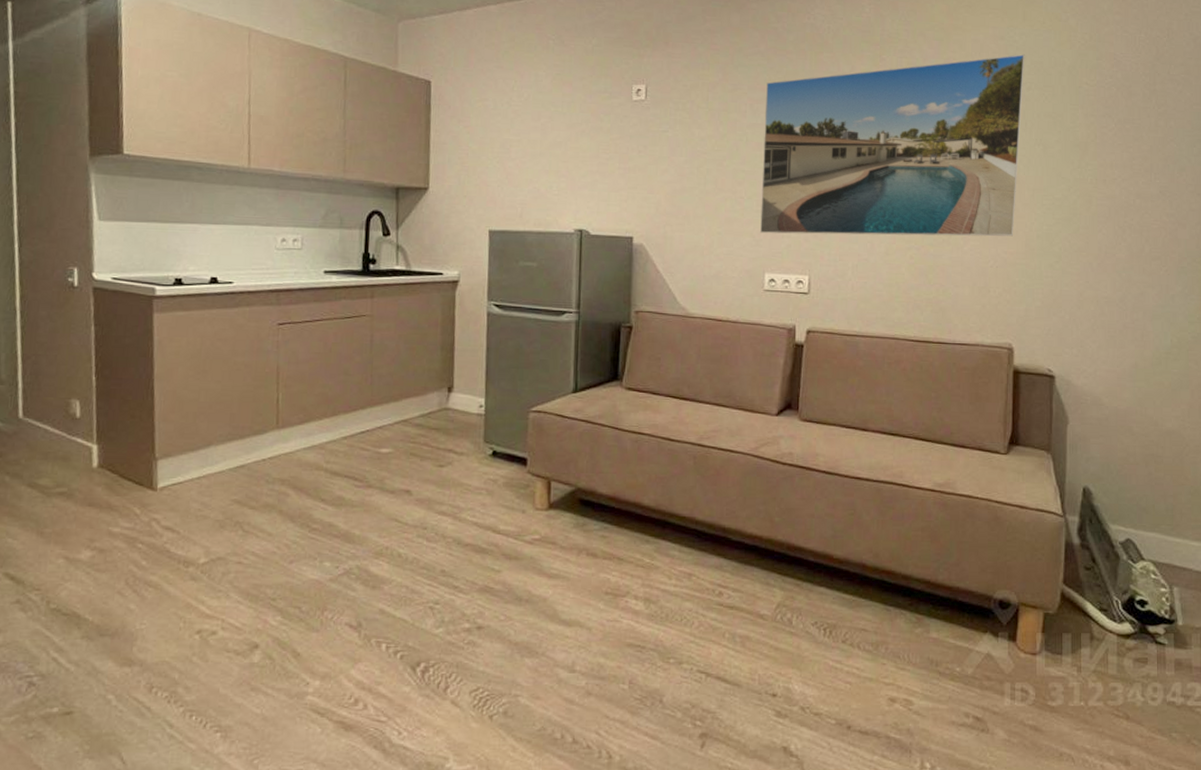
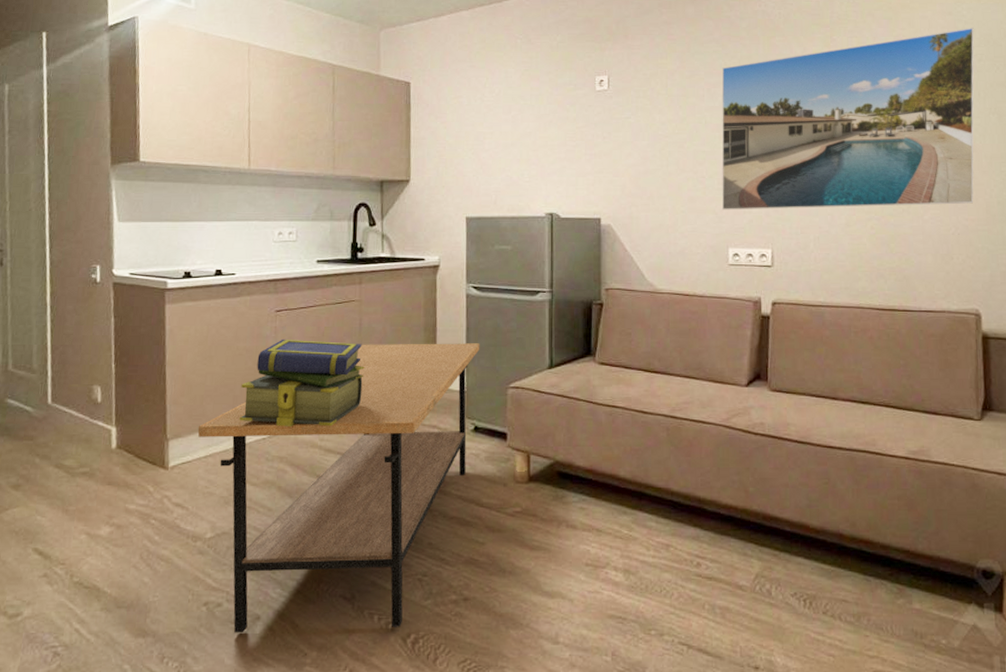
coffee table: none [190,362,501,662] -> present [197,343,480,633]
stack of books: none [236,354,376,448] -> present [239,339,365,427]

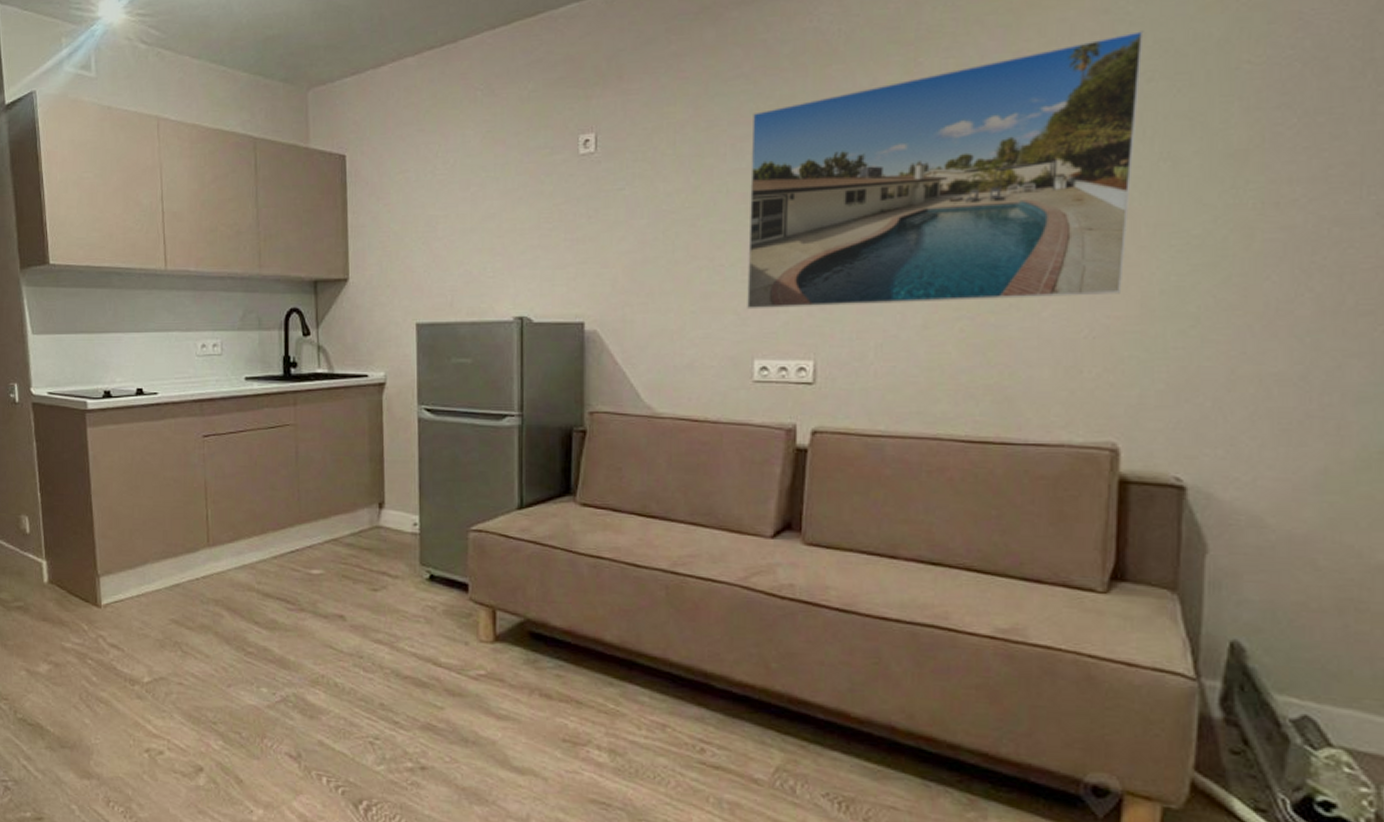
coffee table: present [197,343,480,633] -> none [128,475,435,792]
stack of books: present [239,339,365,427] -> none [170,468,303,569]

